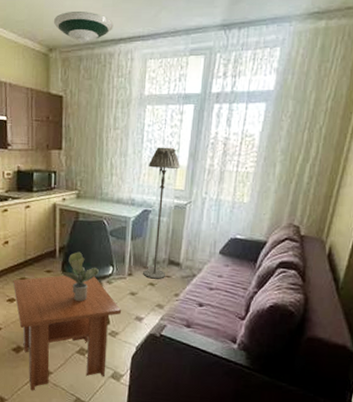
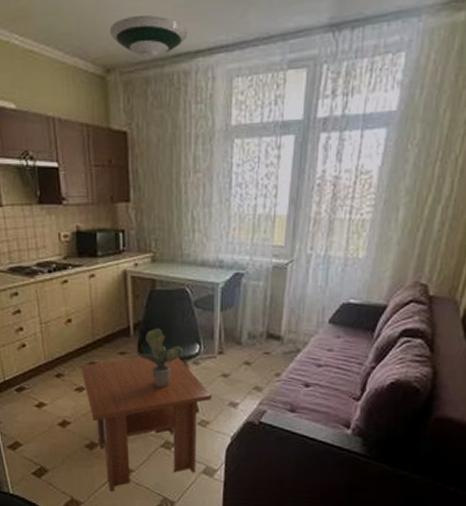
floor lamp: present [143,147,180,279] -> none [236,192,279,357]

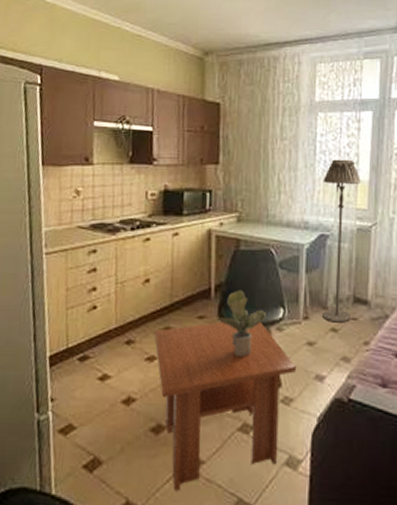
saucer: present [109,15,188,59] -> none [209,14,278,46]
floor lamp: none [236,192,279,357] -> present [322,159,361,323]

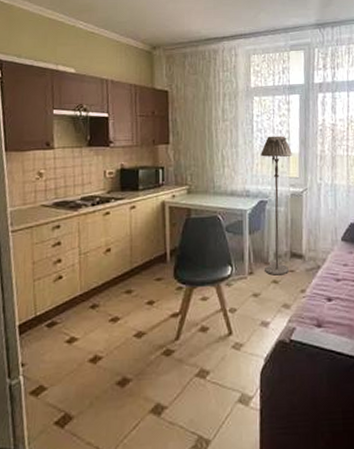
coffee table: present [154,322,297,491] -> none [116,279,245,436]
potted plant: present [217,290,266,358] -> none [173,253,216,312]

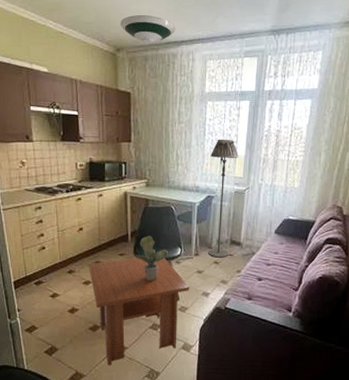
coffee table: none [116,279,245,436] -> present [88,257,190,366]
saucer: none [156,13,216,41] -> present [120,15,176,44]
potted plant: none [173,253,216,312] -> present [133,235,168,282]

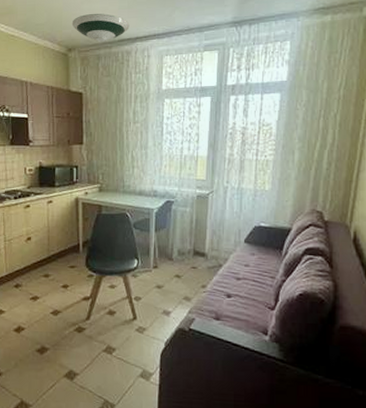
coffee table: present [88,257,190,366] -> none [36,270,149,394]
potted plant: present [133,235,168,282] -> none [85,245,123,298]
floor lamp: present [208,139,239,258] -> none [169,138,200,271]

